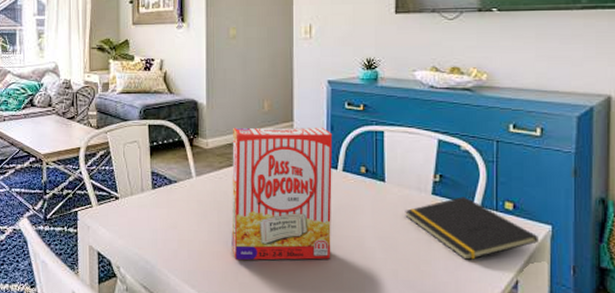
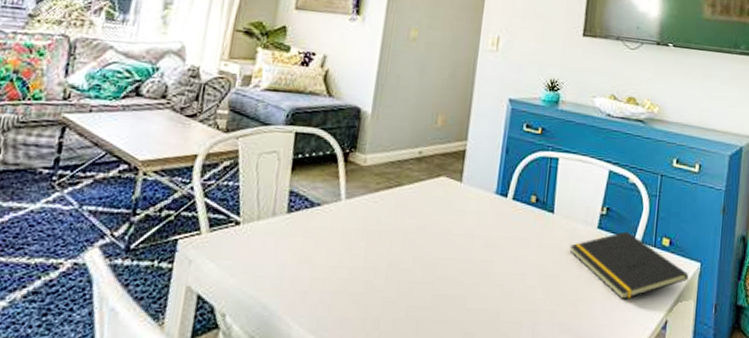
board game: present [231,127,332,261] -> none [376,142,506,304]

